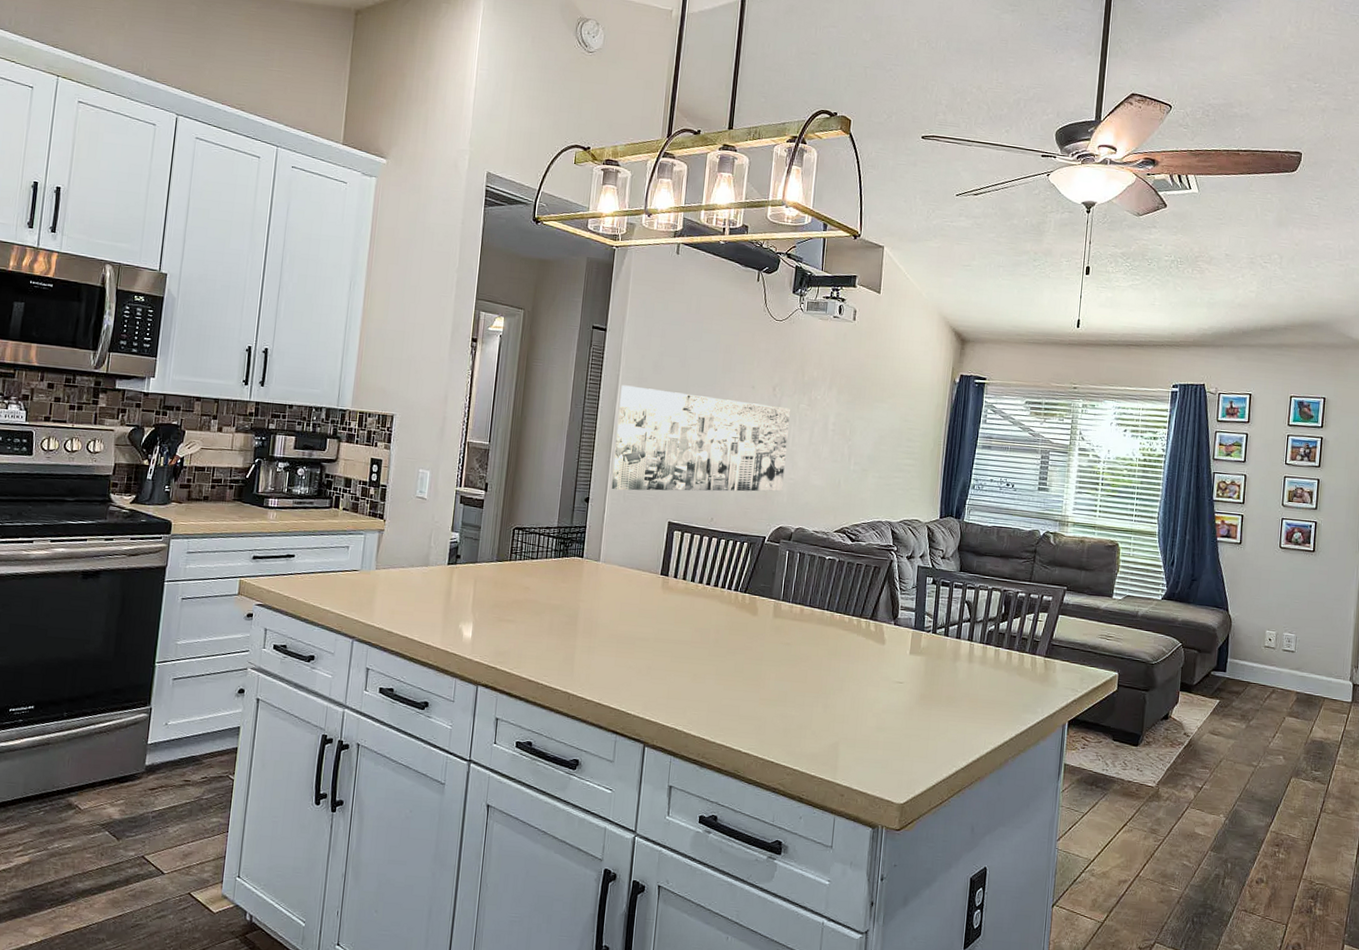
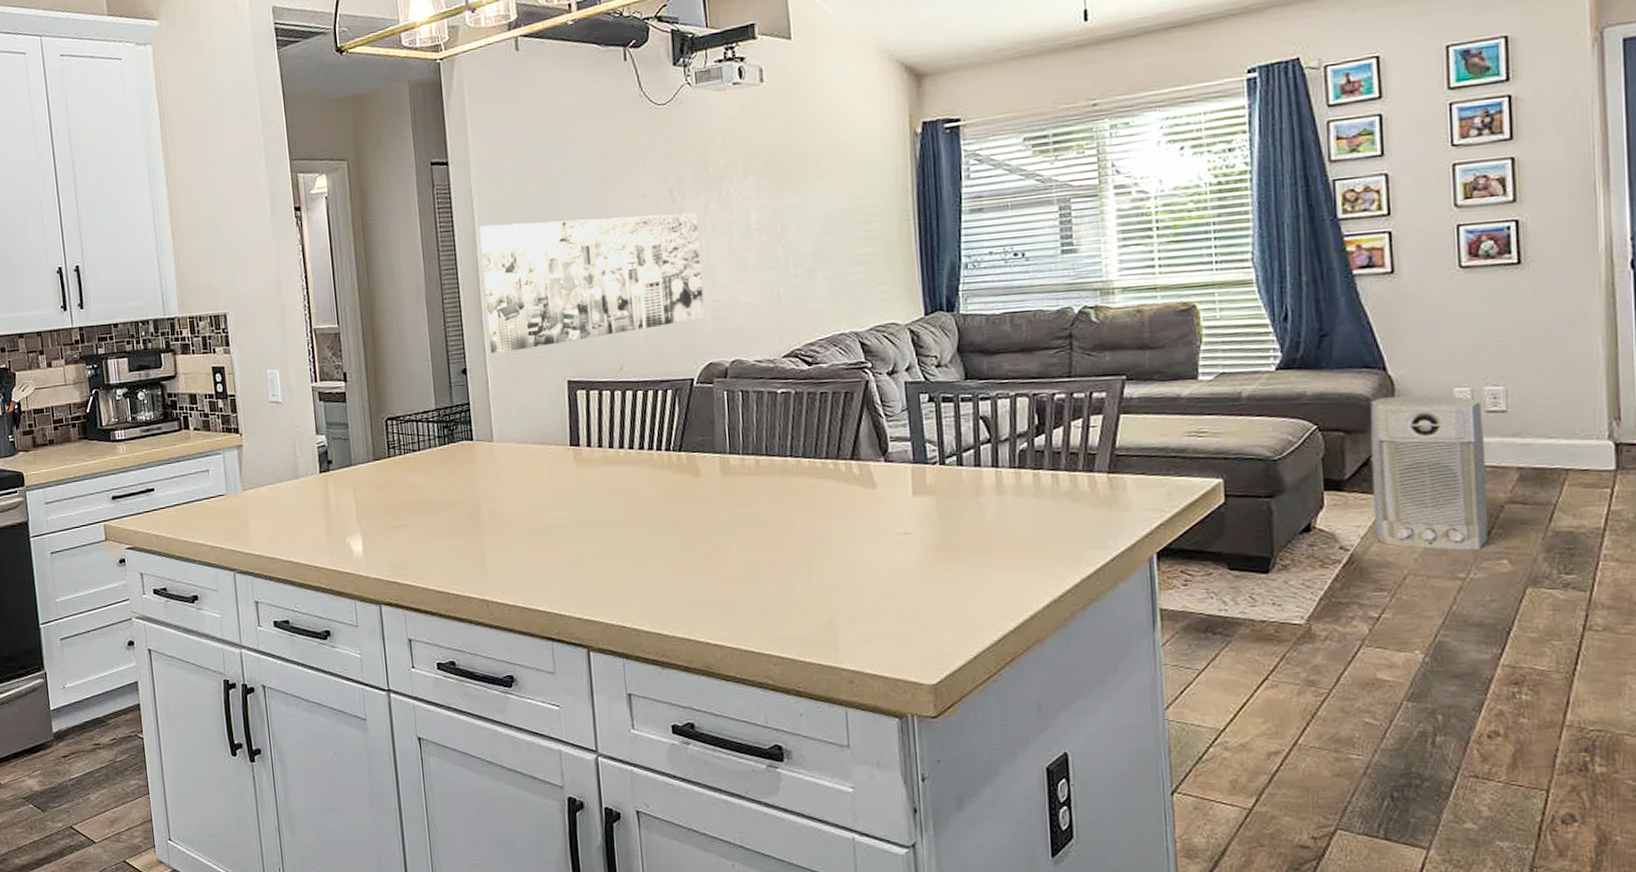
air purifier: none [1206,630,1281,747] -> present [1370,395,1489,551]

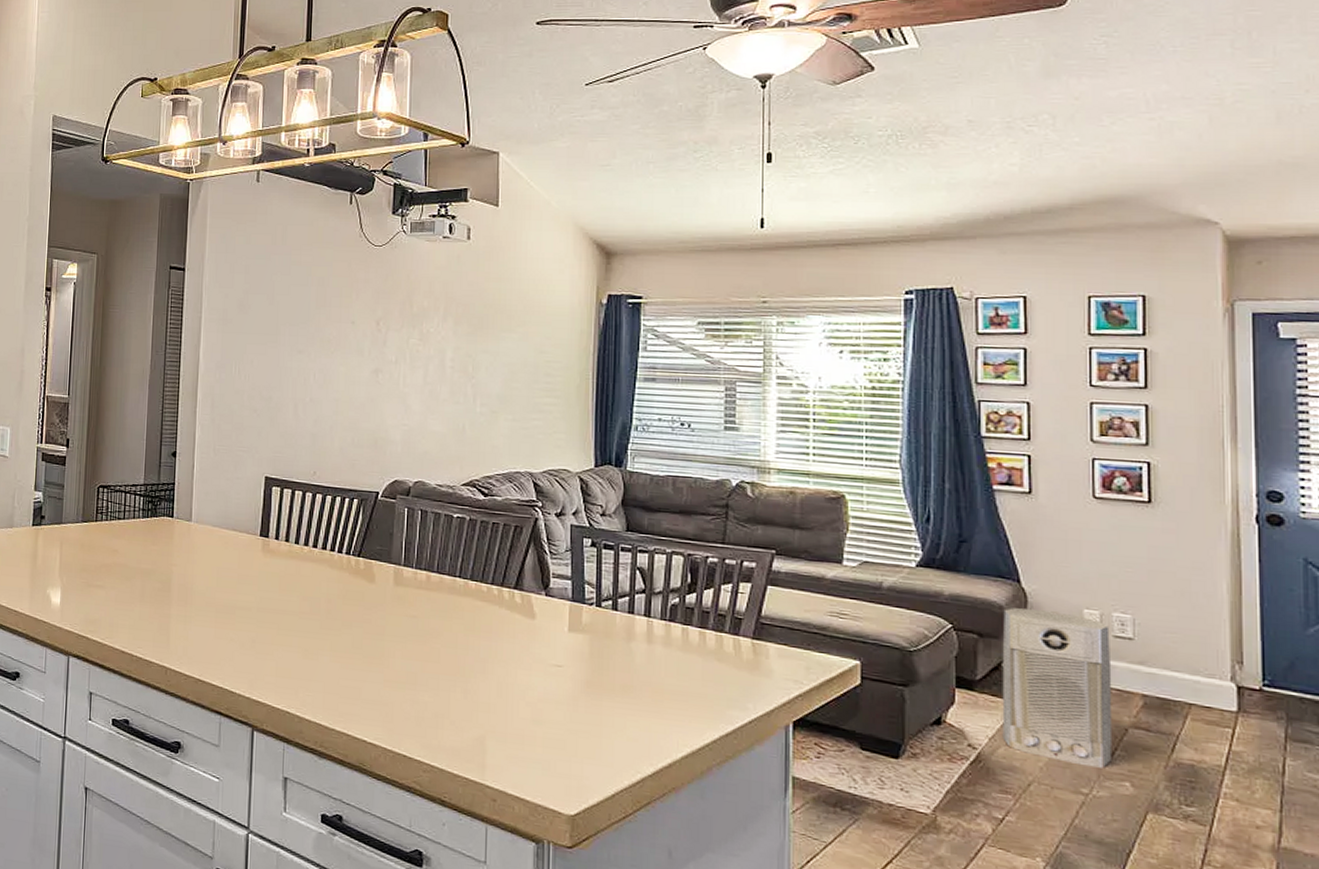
wall art: present [479,212,705,354] -> none [199,327,398,443]

